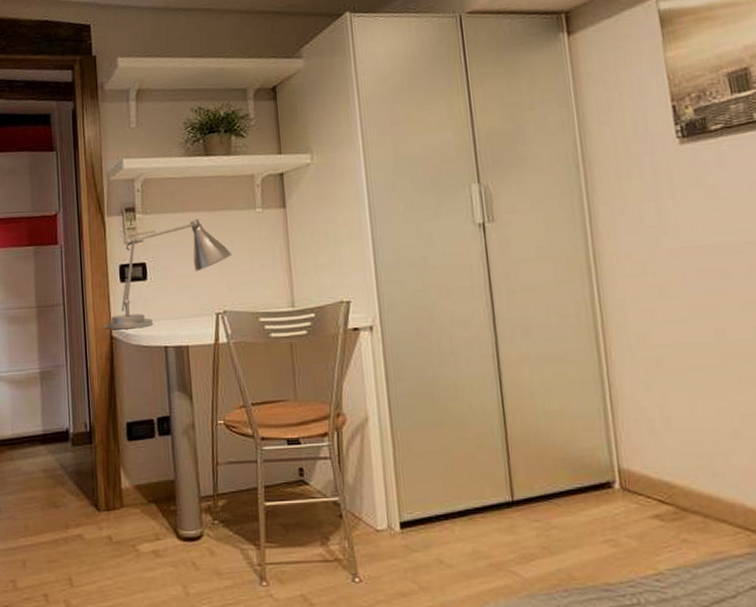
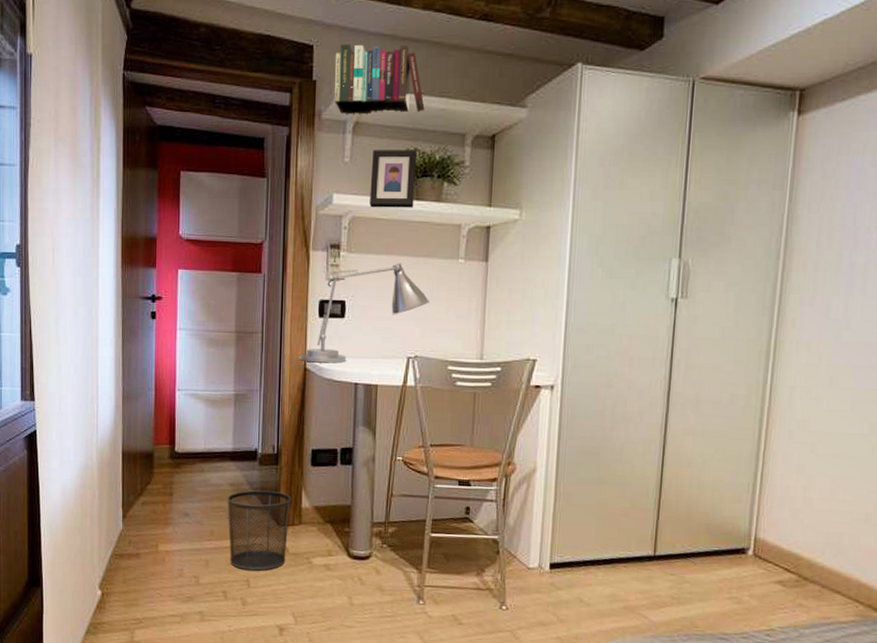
waste bin: none [40,473,110,568] -> present [227,490,292,571]
books: none [112,14,204,84] -> present [334,44,425,115]
picture frame: none [158,109,204,168] -> present [369,150,417,208]

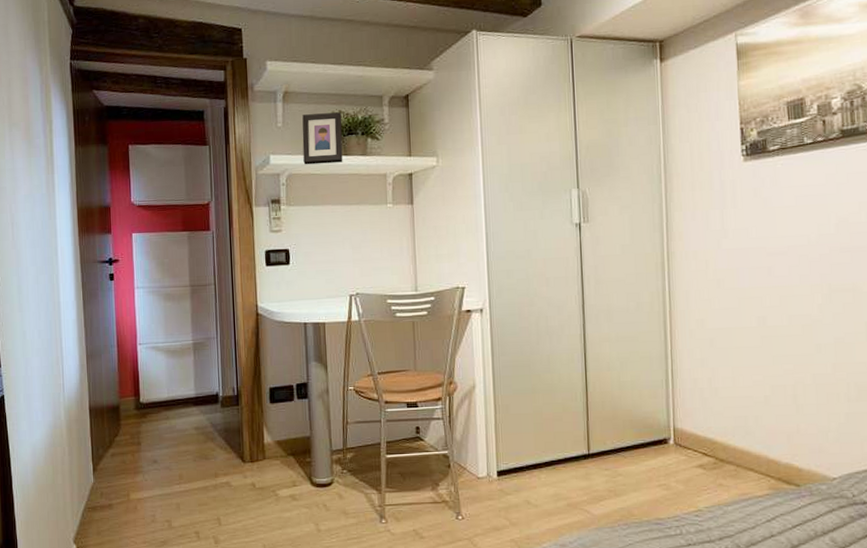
waste bin: present [227,490,292,571] -> none [193,431,254,510]
desk lamp: present [298,263,429,364] -> none [250,211,365,308]
books: present [334,44,425,115] -> none [261,23,345,86]

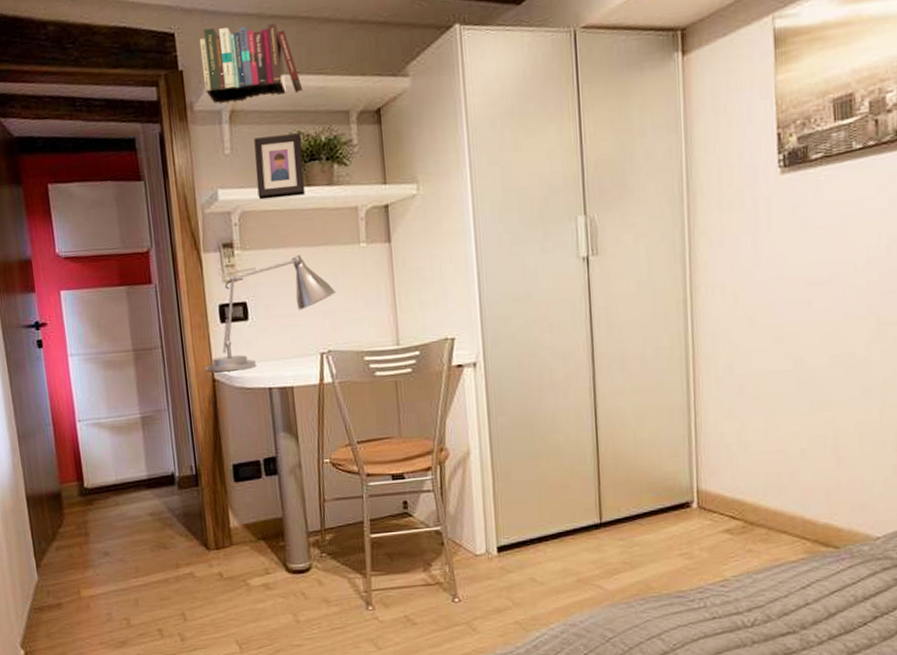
desk lamp: none [250,211,365,308] -> present [204,254,336,373]
books: none [261,23,345,86] -> present [199,22,303,104]

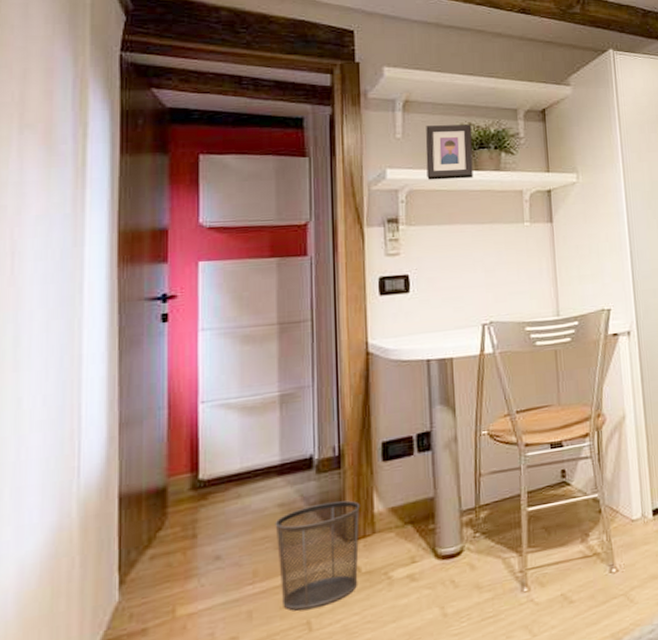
waste bin: none [148,514,221,604] -> present [275,500,361,611]
books: present [199,22,303,104] -> none [378,30,475,94]
desk lamp: present [204,254,336,373] -> none [358,231,499,346]

